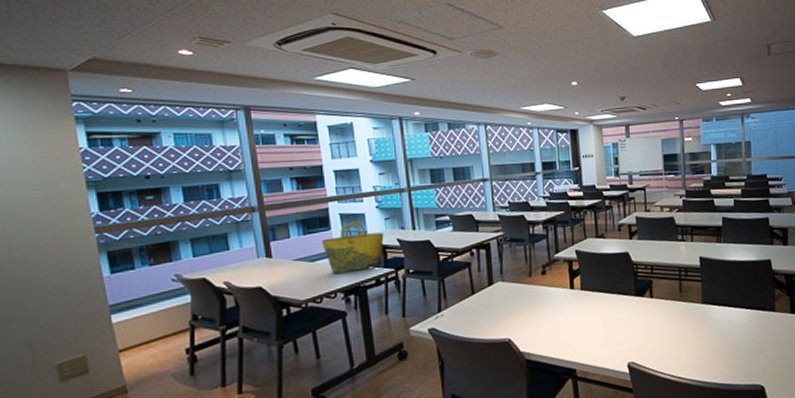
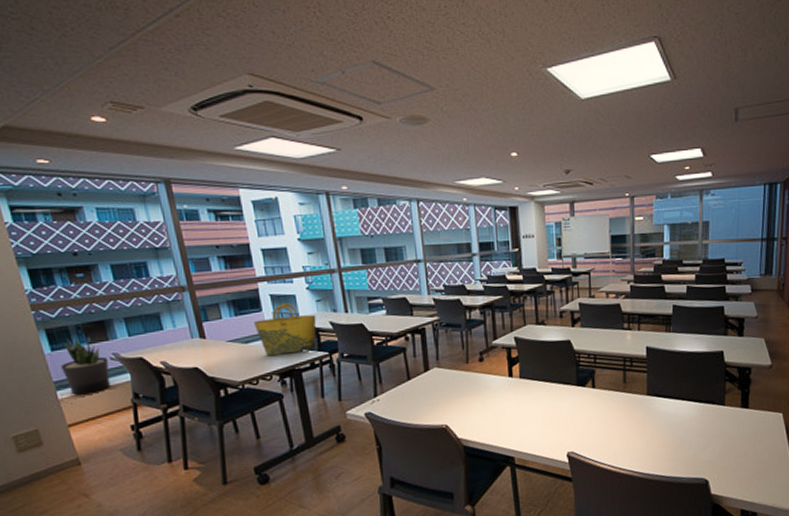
planter: none [118,261,169,319] -> present [60,339,111,395]

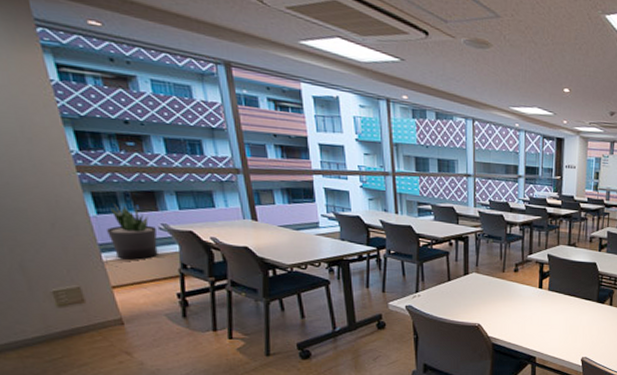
tote bag: present [253,302,317,355] -> none [306,197,367,245]

